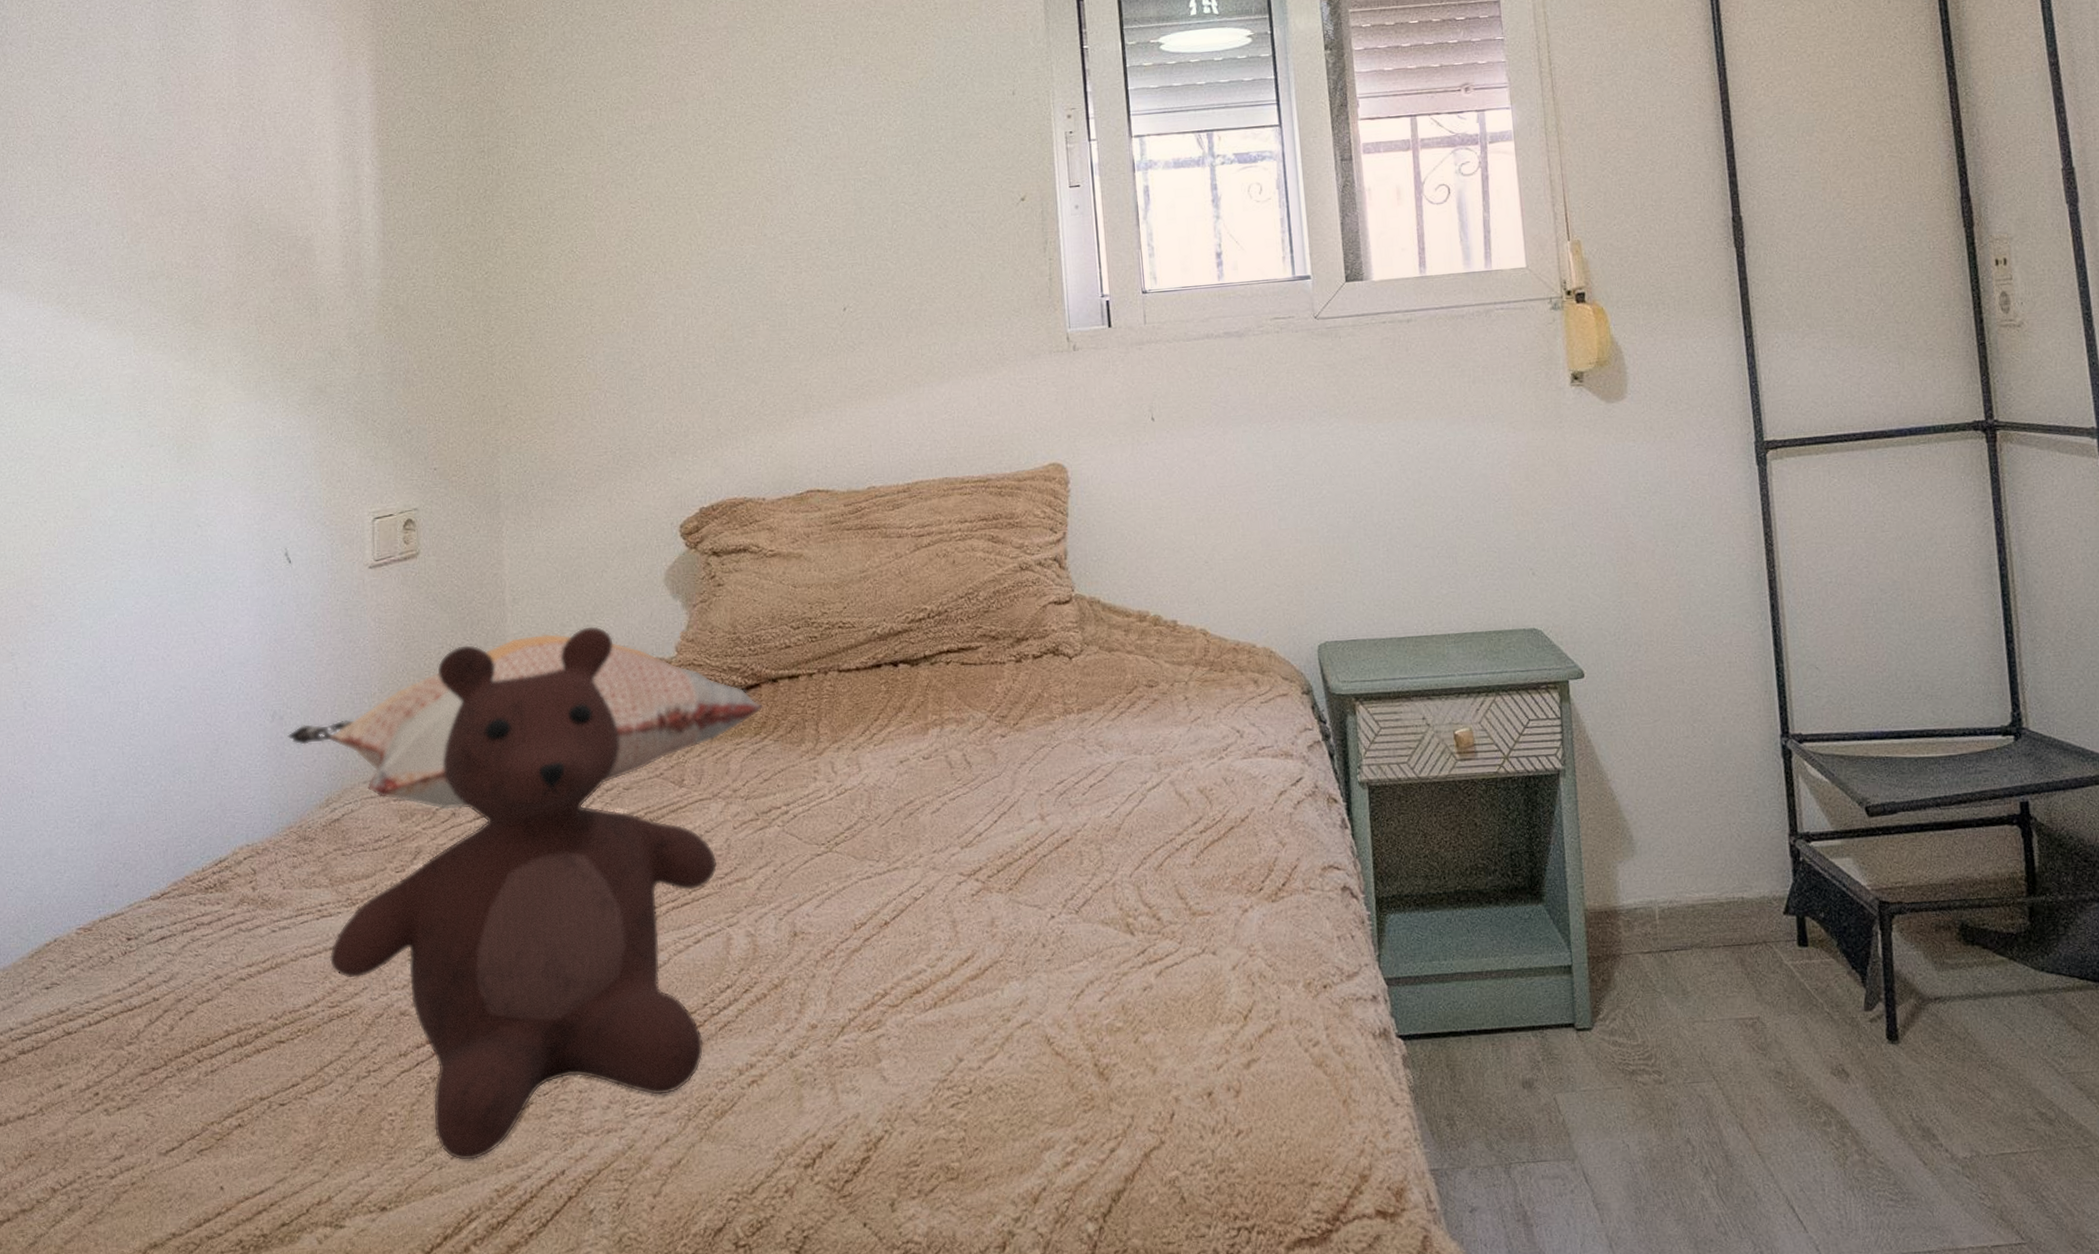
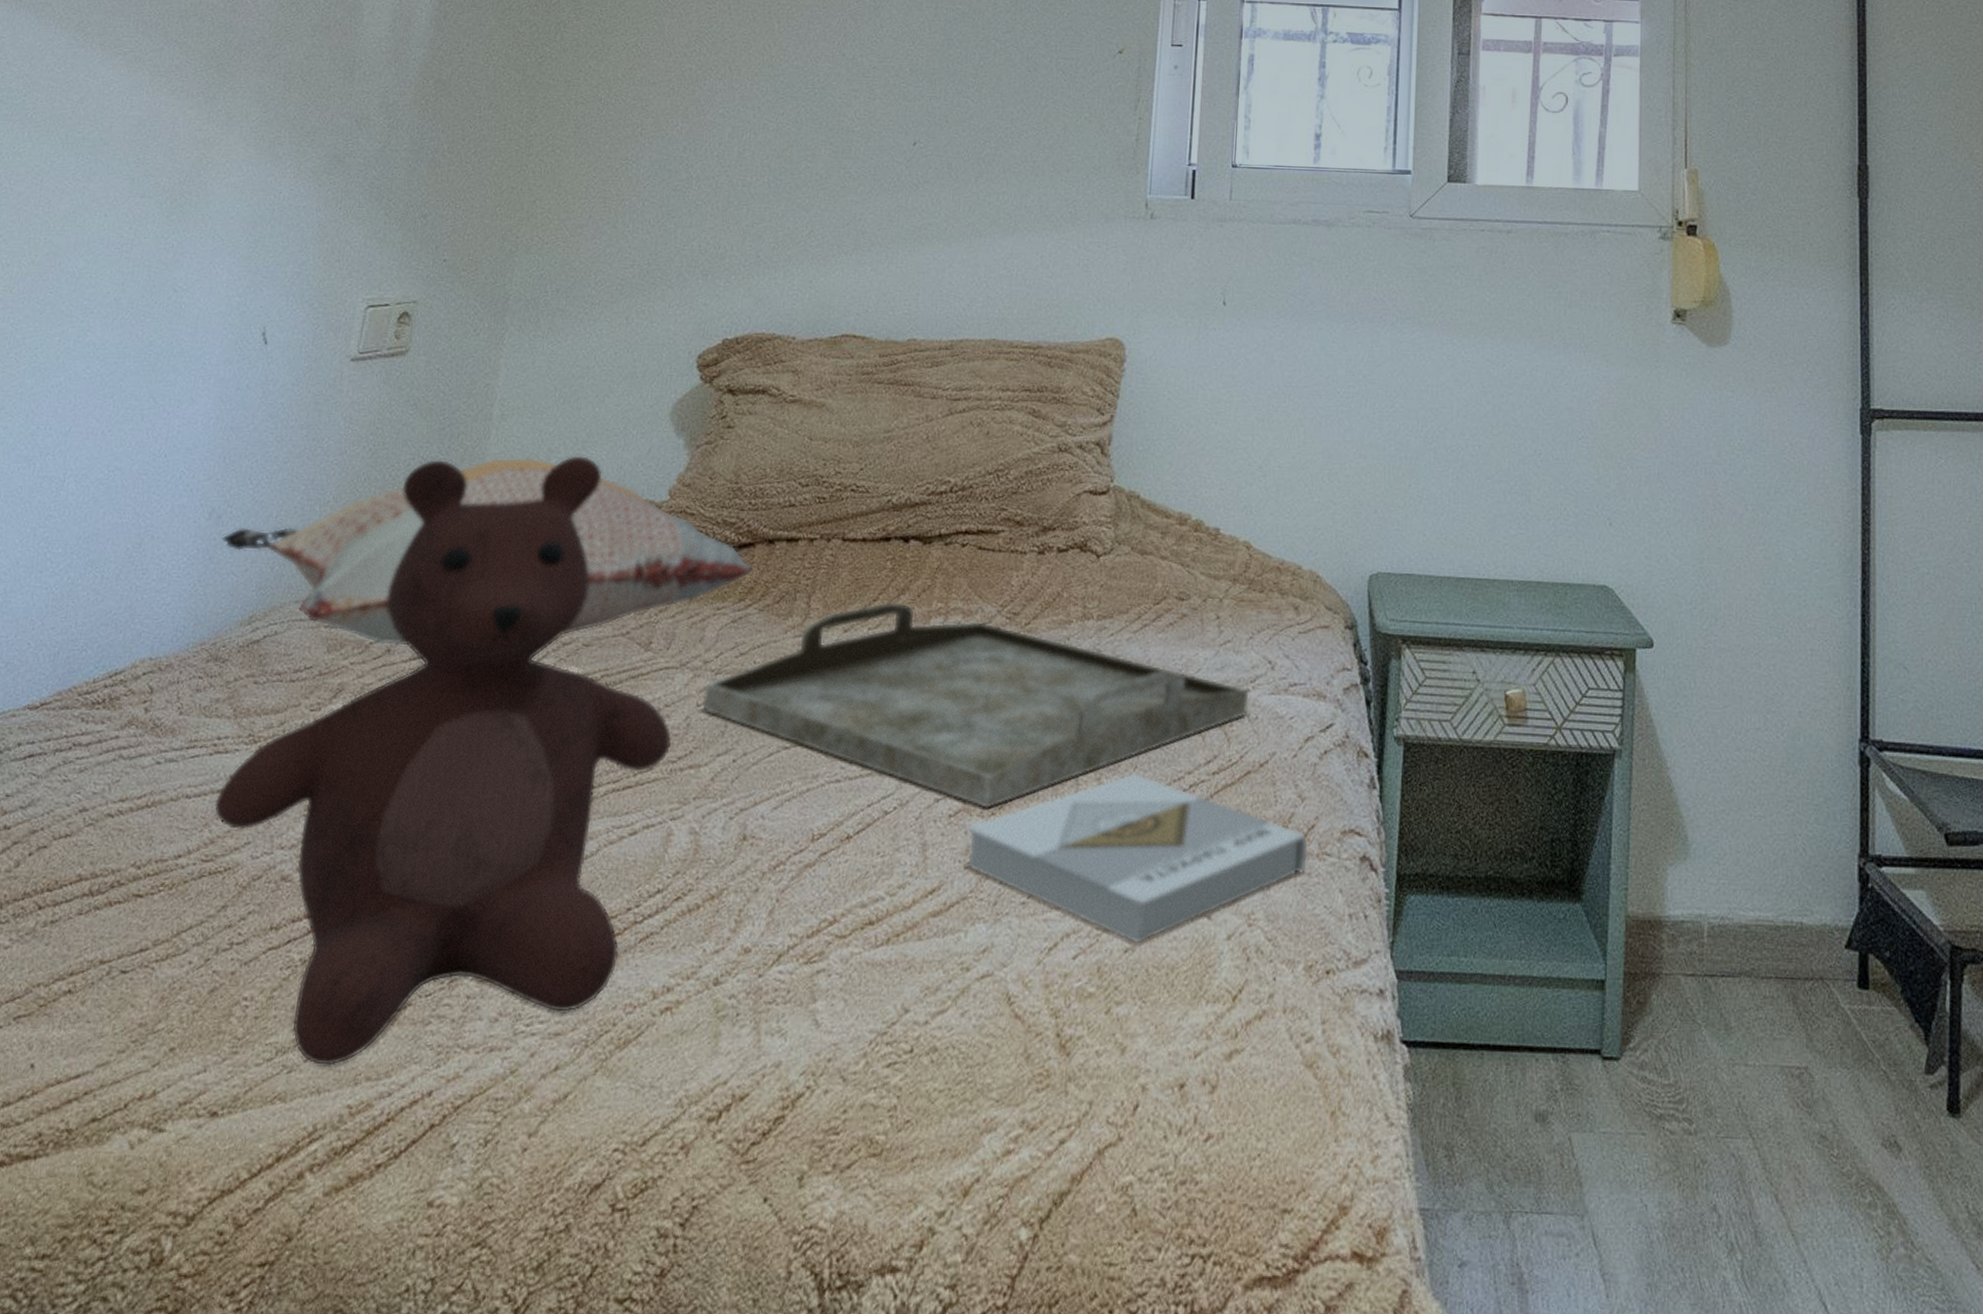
serving tray: none [737,719,1225,885] -> present [702,601,1249,809]
book: none [988,839,1296,983] -> present [966,772,1309,944]

